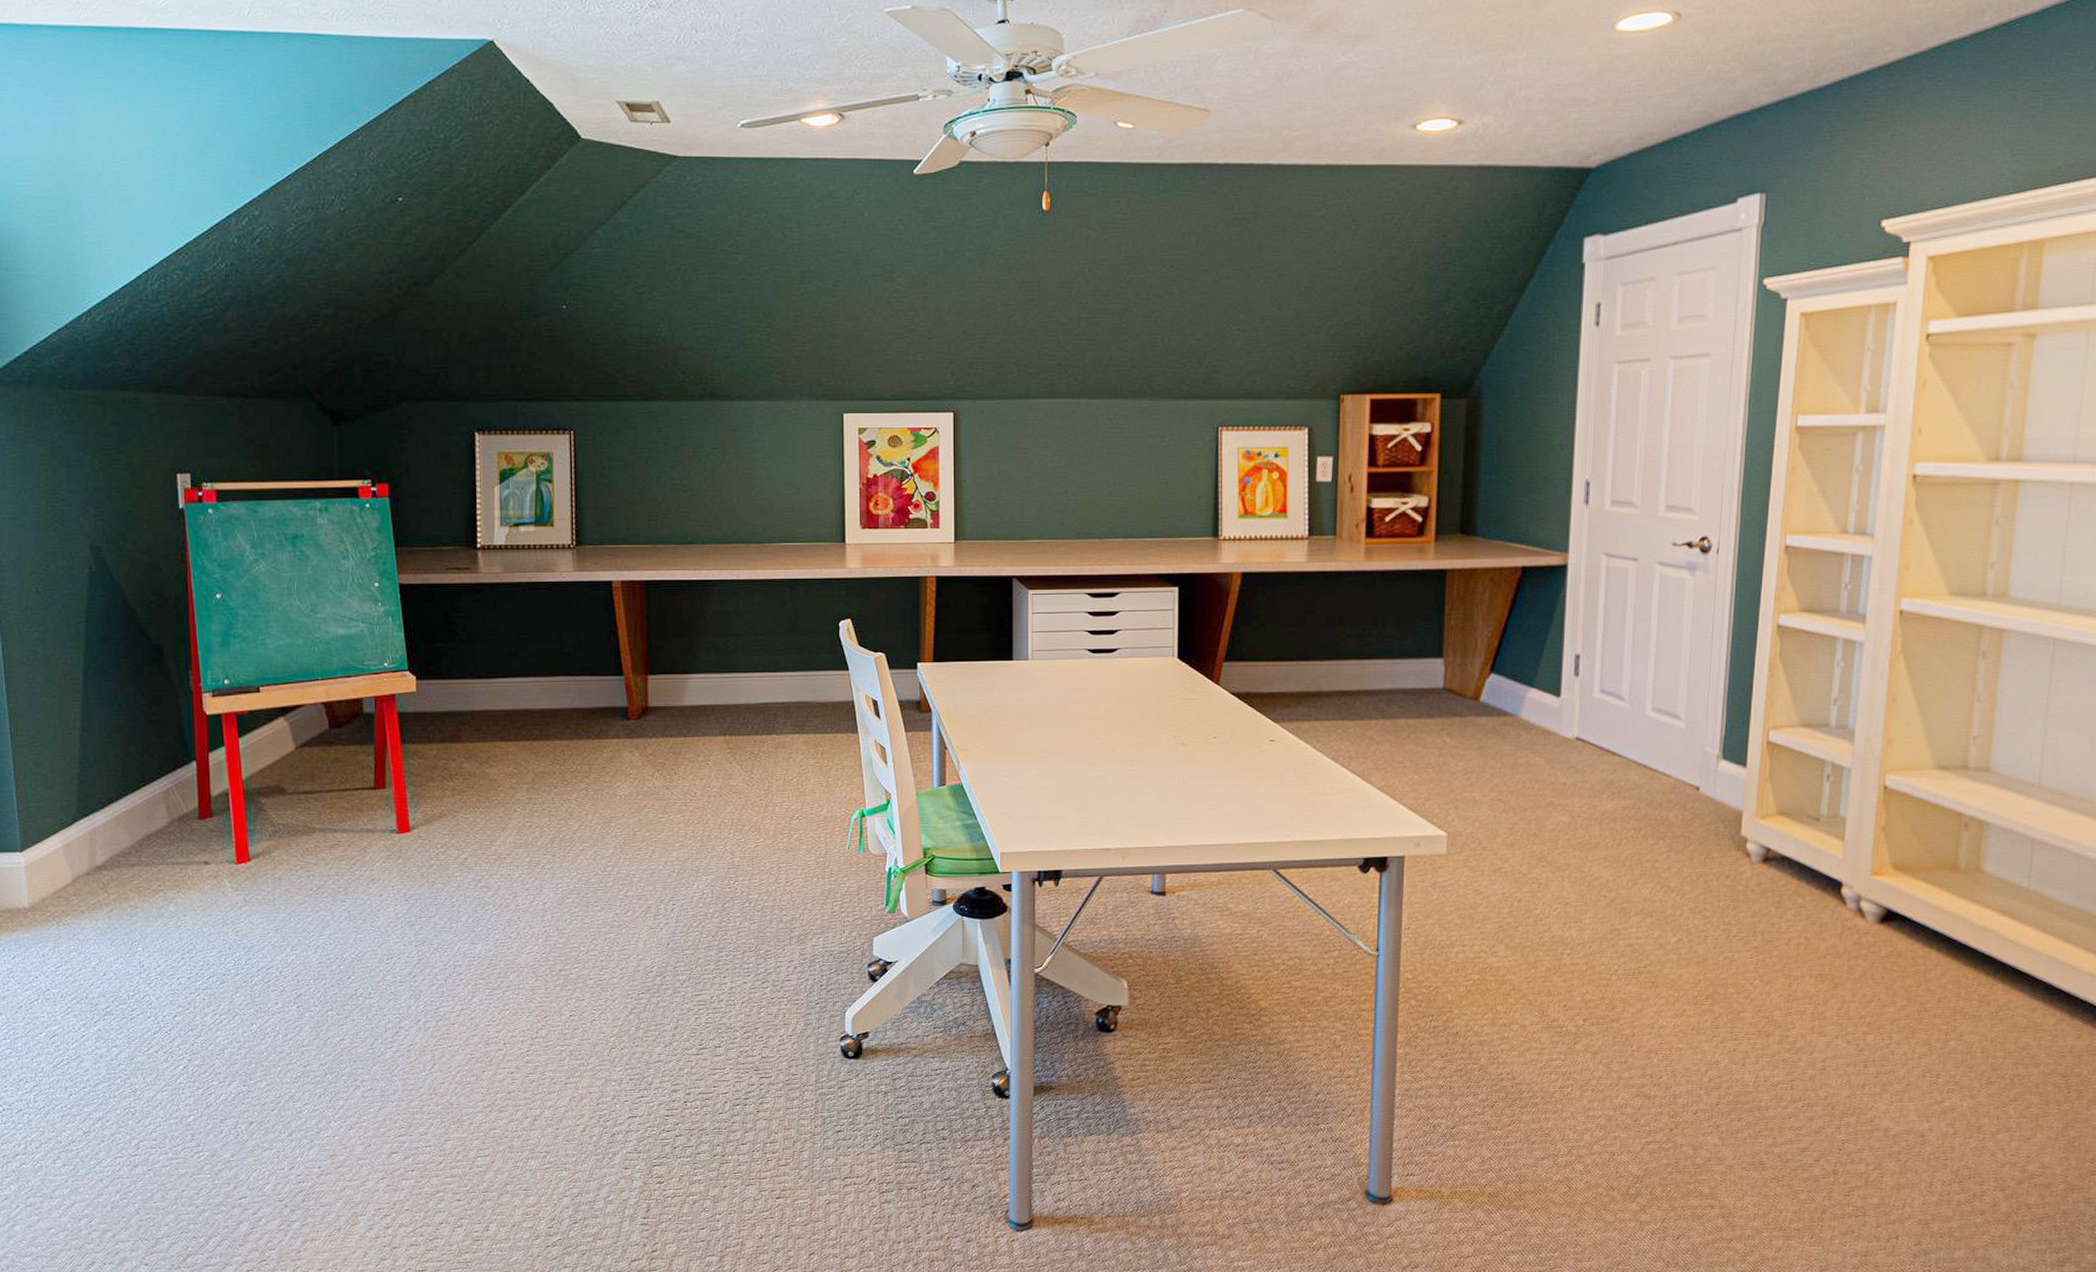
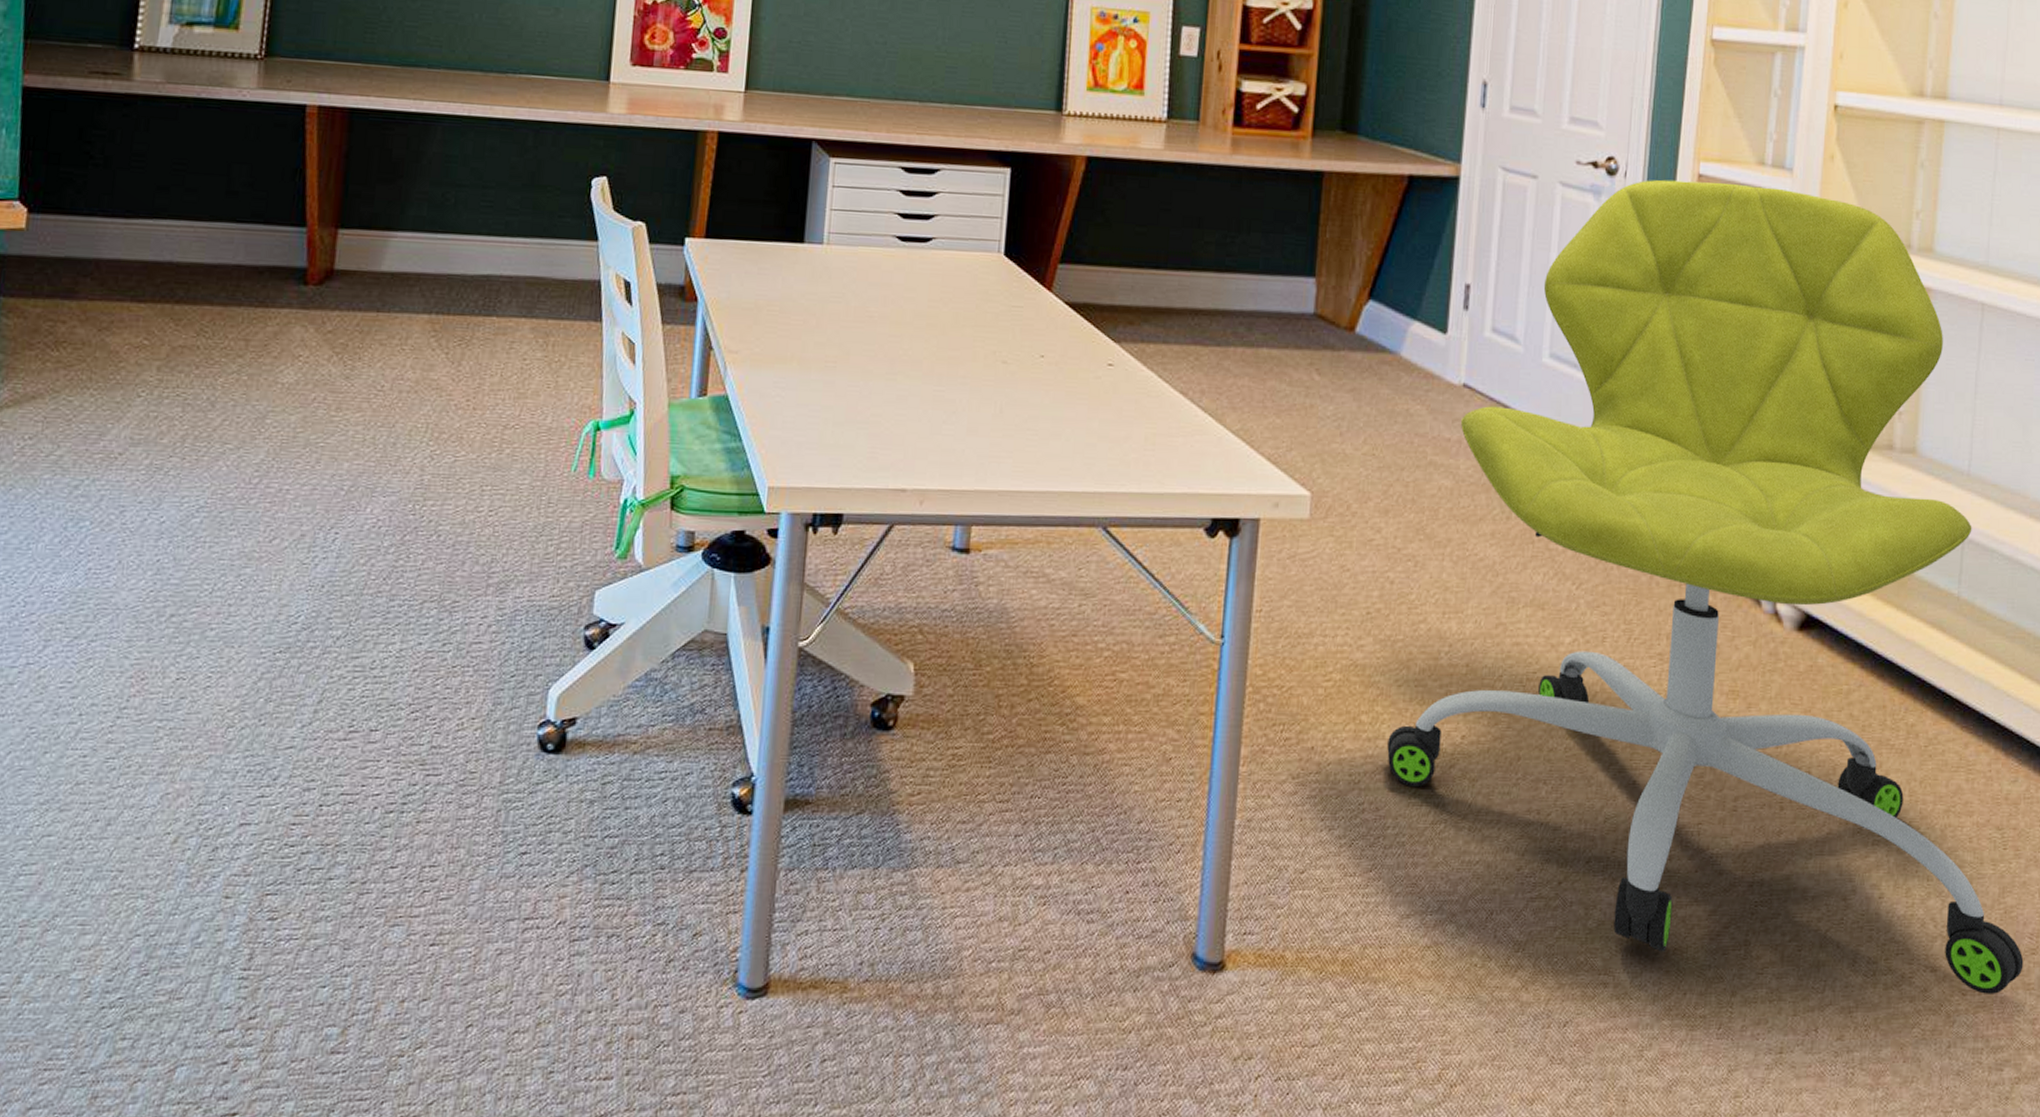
office chair: none [1520,551,2085,1207] -> present [1387,179,2024,994]

